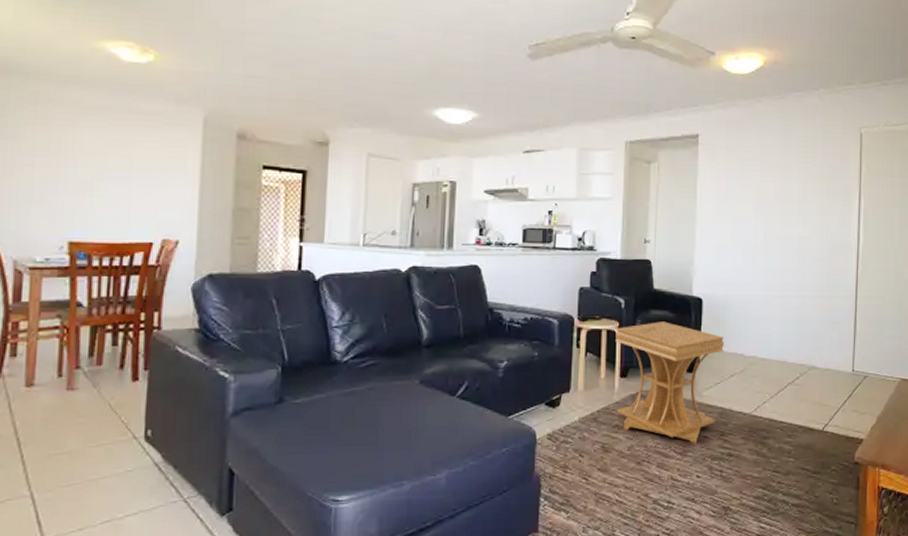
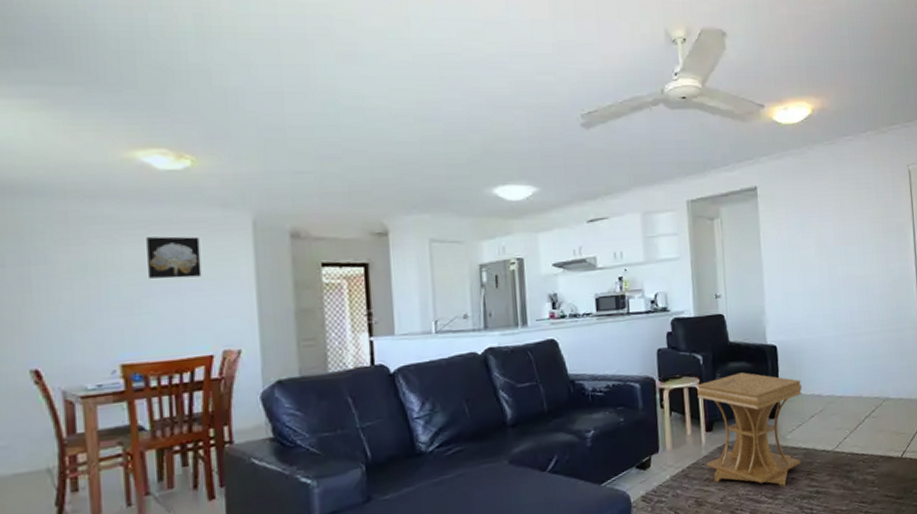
wall art: none [104,124,153,166] -> present [146,236,202,279]

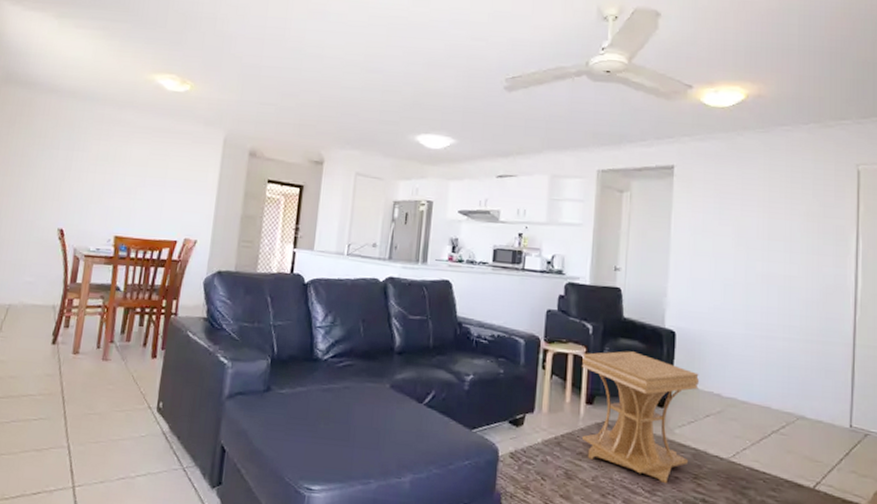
wall art: present [146,236,202,279] -> none [146,141,185,177]

